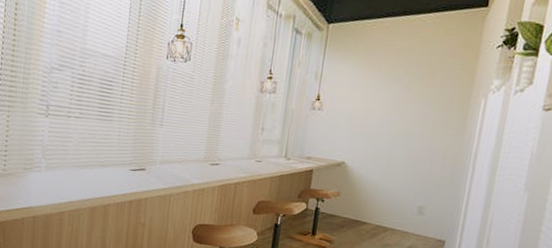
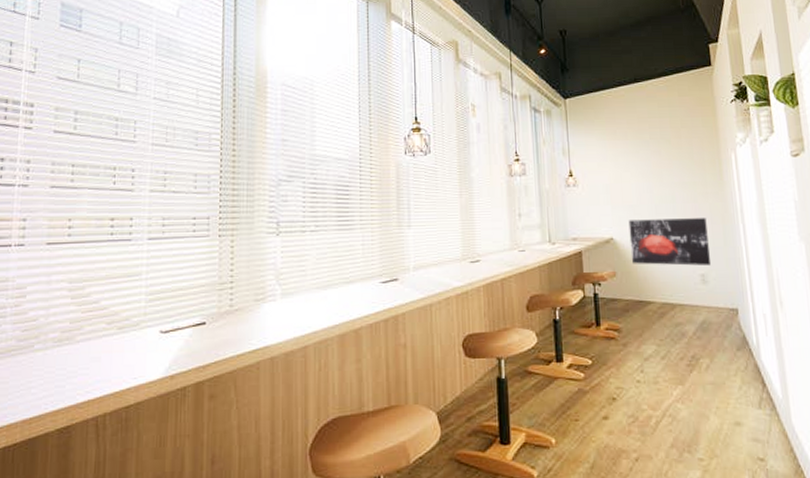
wall art: none [357,148,439,200] -> present [628,218,712,266]

